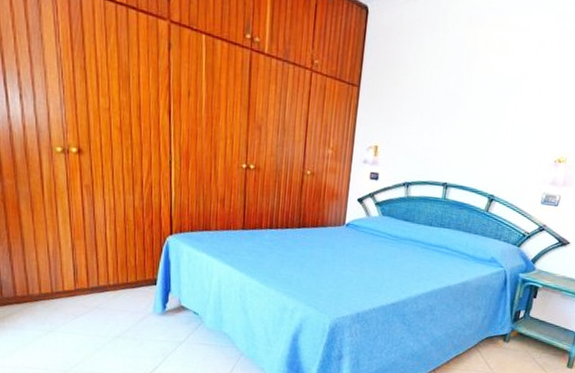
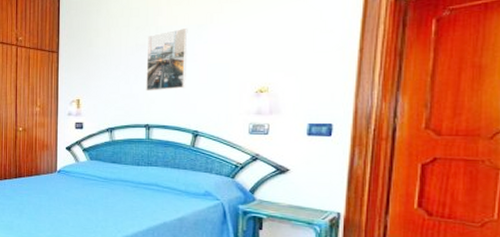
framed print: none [449,79,502,149] -> present [146,27,188,92]

